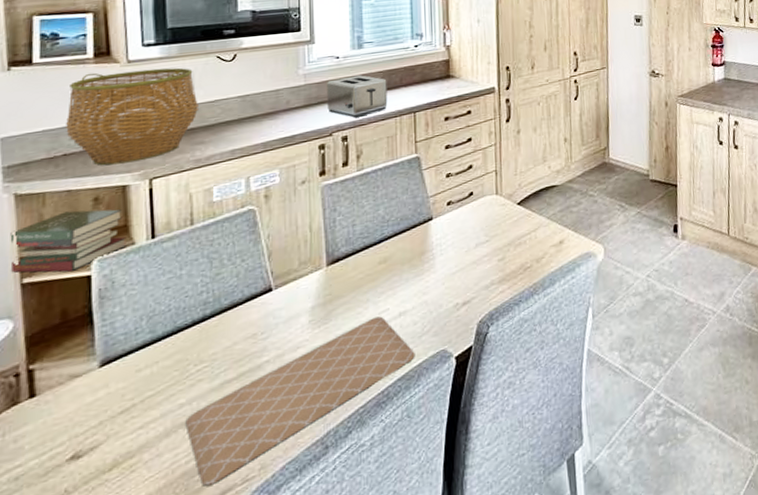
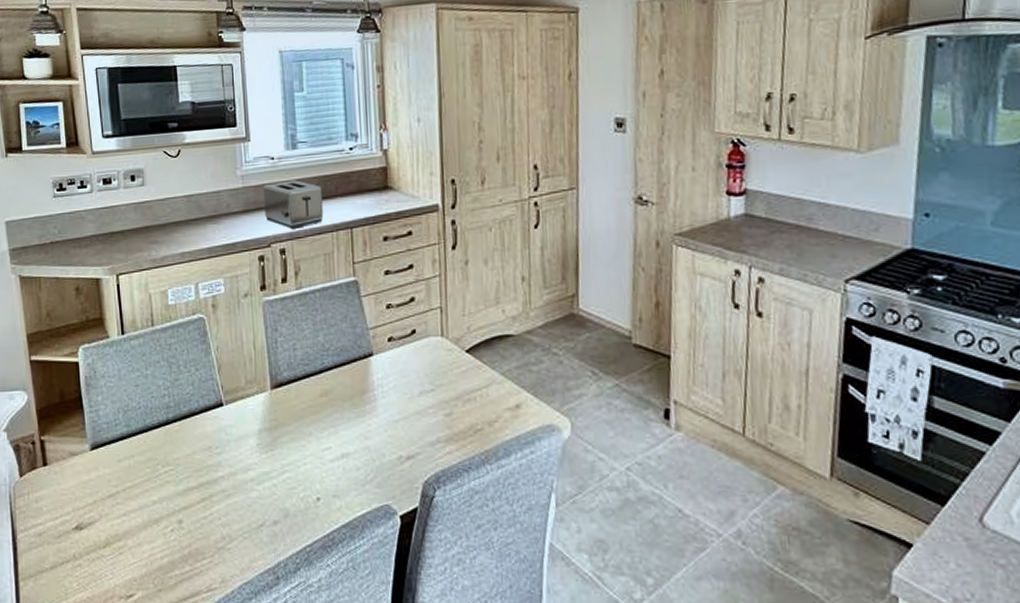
books: present [10,209,126,273] -> none [19,298,103,355]
basket: present [65,67,200,166] -> none [49,161,152,257]
placemat: present [185,316,415,486] -> none [158,454,359,585]

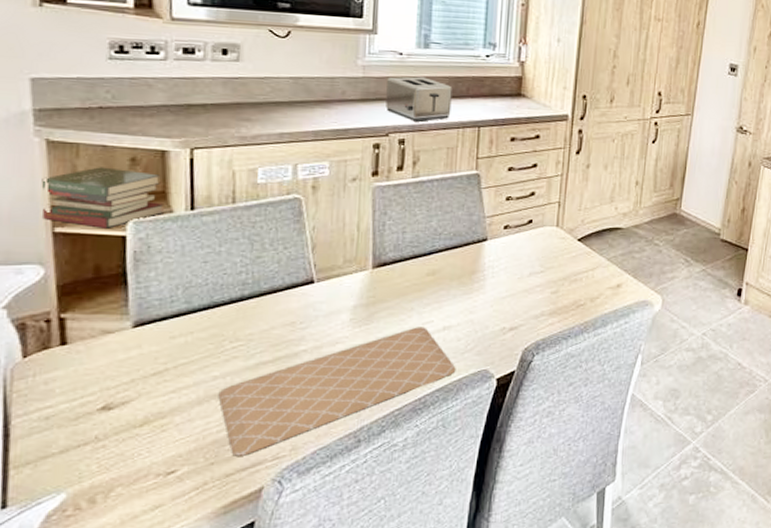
books: none [19,298,103,355] -> present [41,167,164,228]
placemat: none [158,454,359,585] -> present [218,327,456,456]

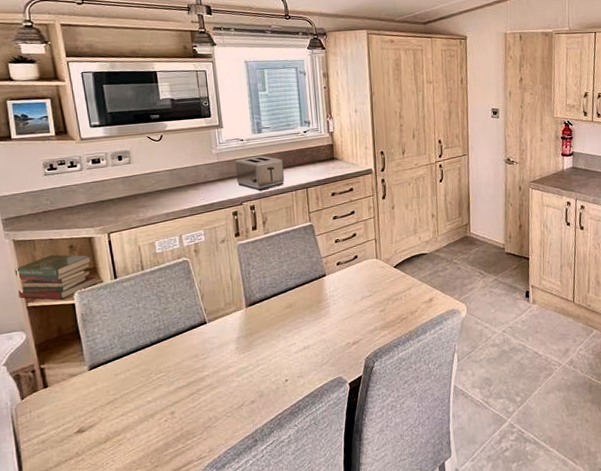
placemat: present [218,327,456,456] -> none [153,348,318,459]

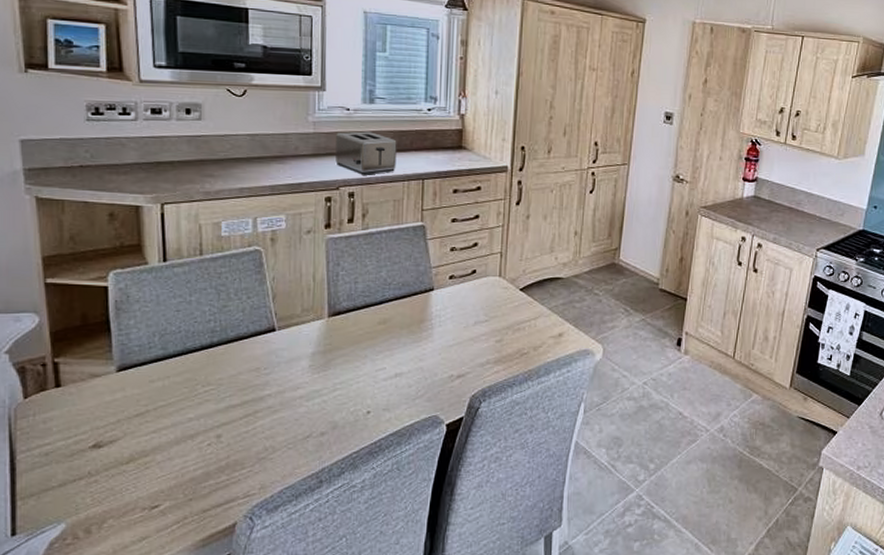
books: present [14,254,97,300] -> none [33,222,140,279]

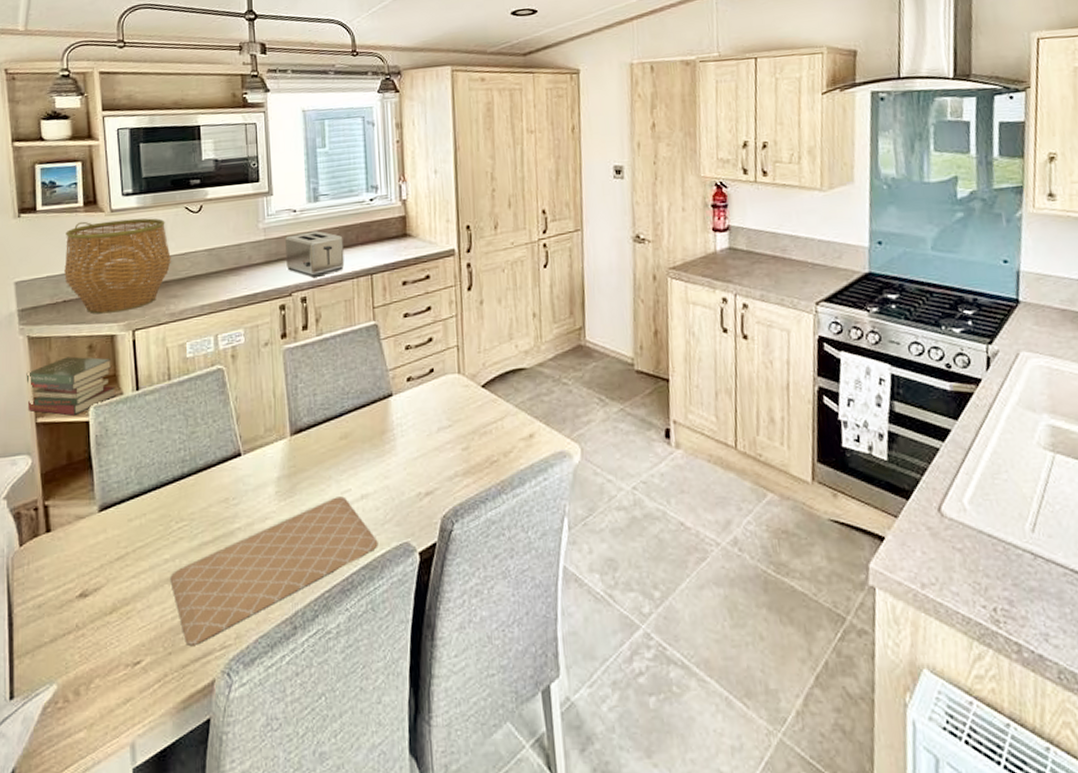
books: none [33,222,140,279] -> present [26,356,116,416]
basket: none [80,87,210,184] -> present [63,218,172,314]
placemat: none [194,373,408,493] -> present [170,496,378,645]

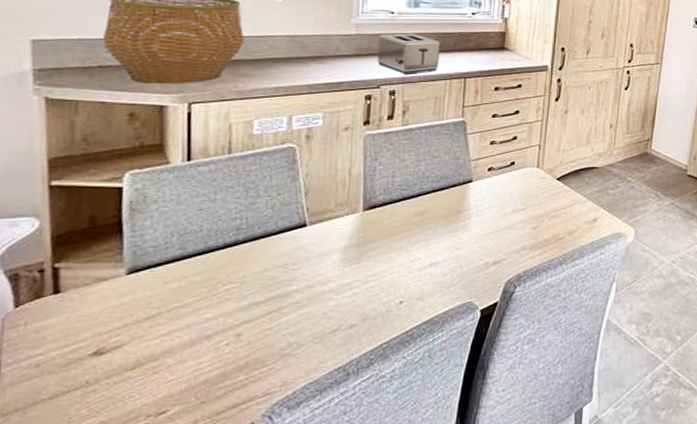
books: present [26,356,116,416] -> none [39,122,161,181]
placemat: present [170,496,378,645] -> none [210,264,442,394]

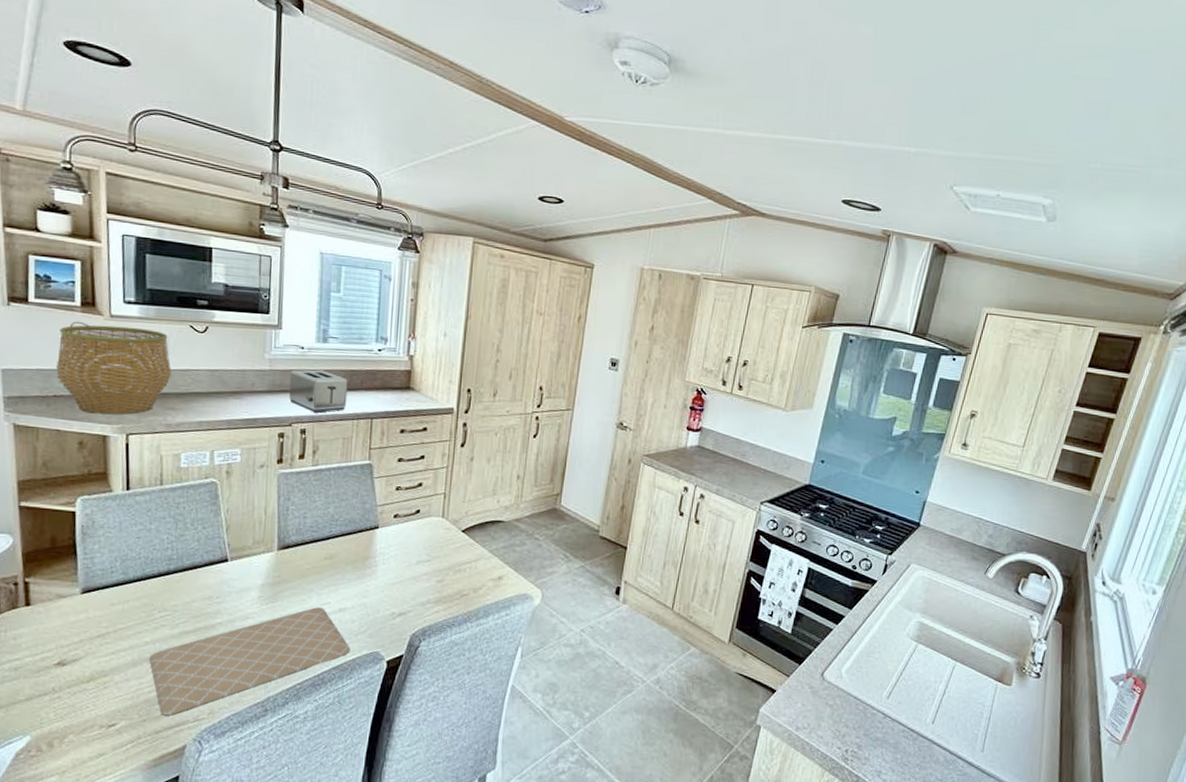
placemat: none [210,264,442,394] -> present [149,607,351,716]

